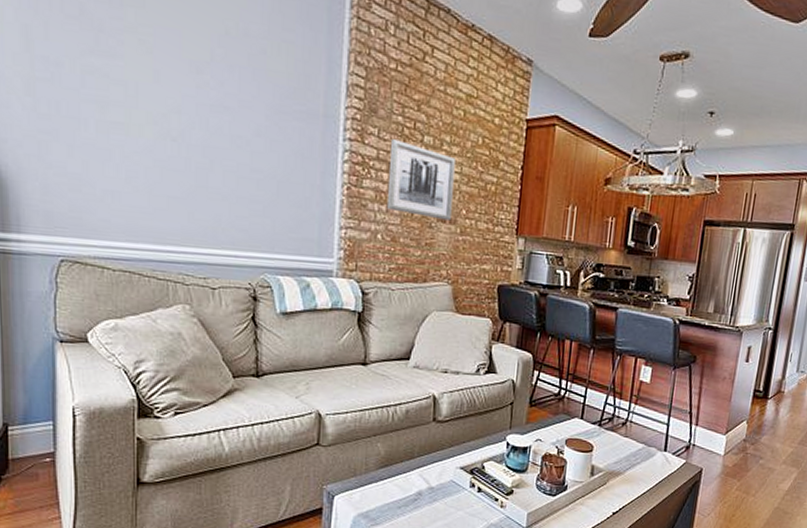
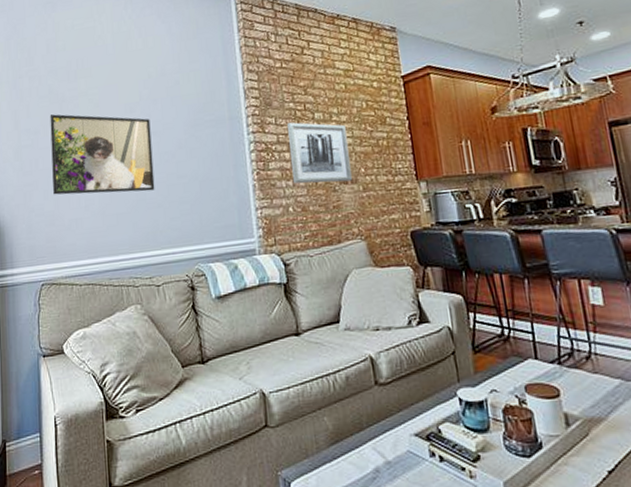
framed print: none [79,45,222,179] -> present [50,114,155,195]

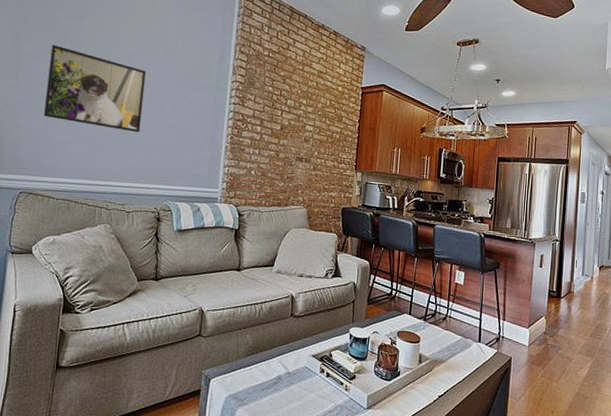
wall art: present [287,122,352,184] -> none [259,103,311,160]

